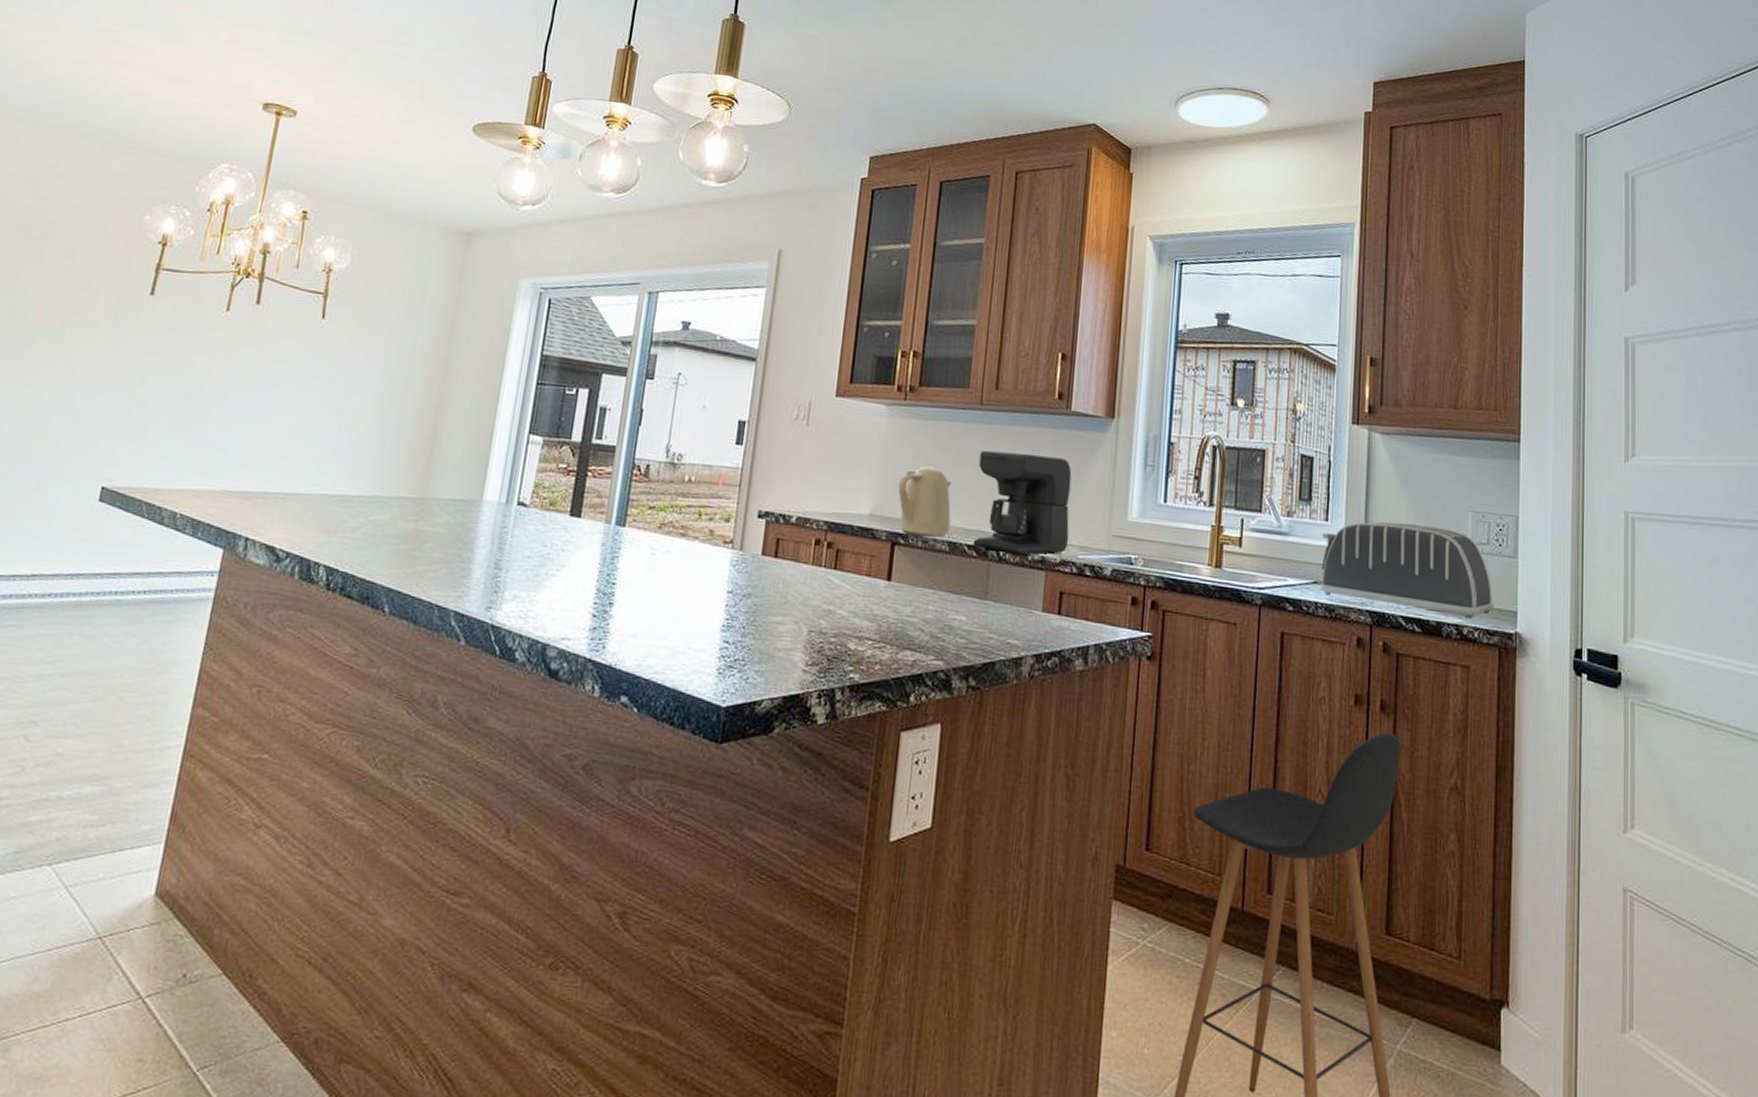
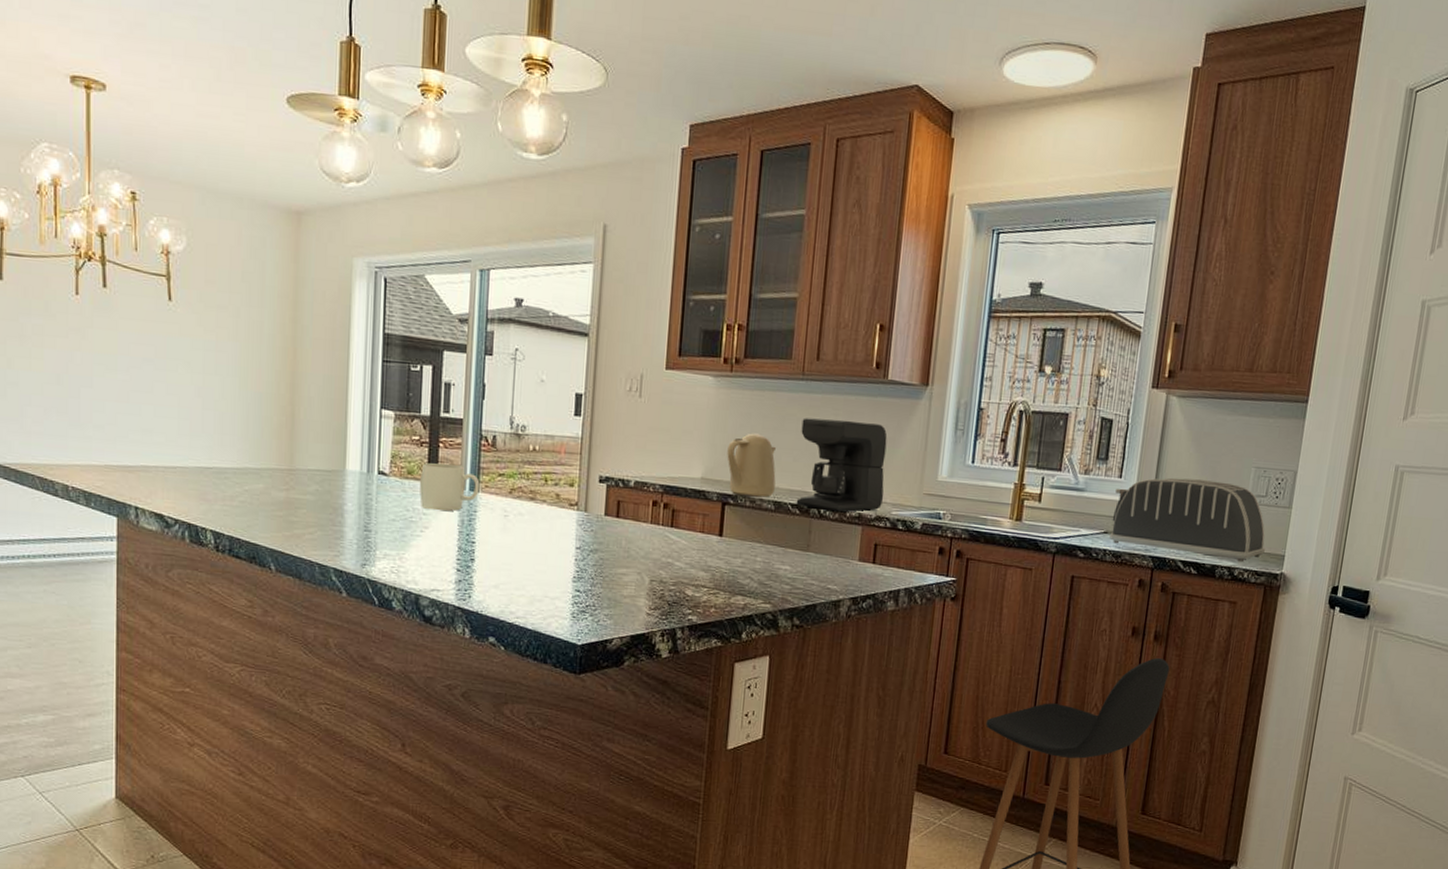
mug: none [560,493,628,548] -> present [420,463,480,512]

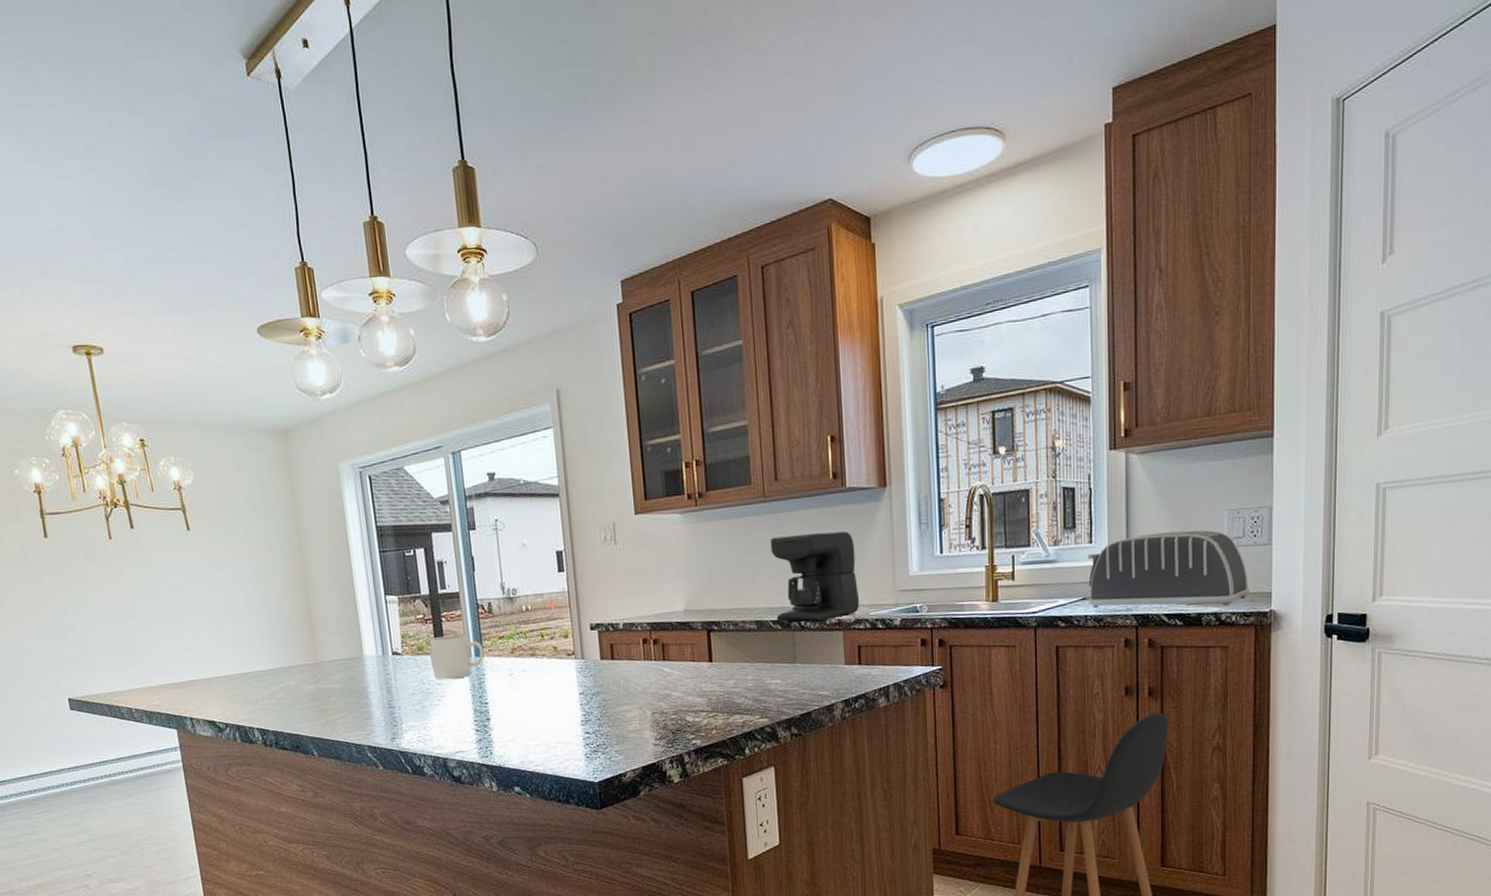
kettle: present [727,433,776,498] -> none [704,560,755,621]

